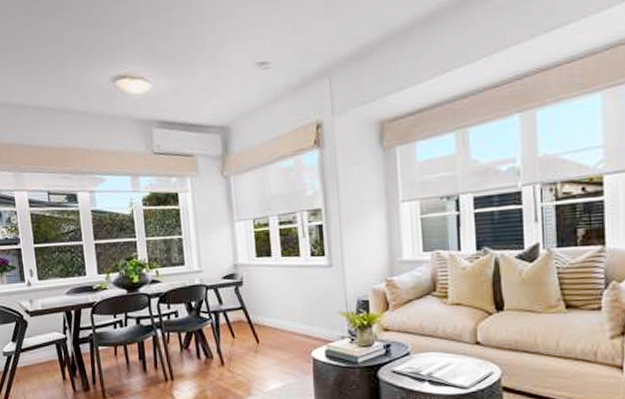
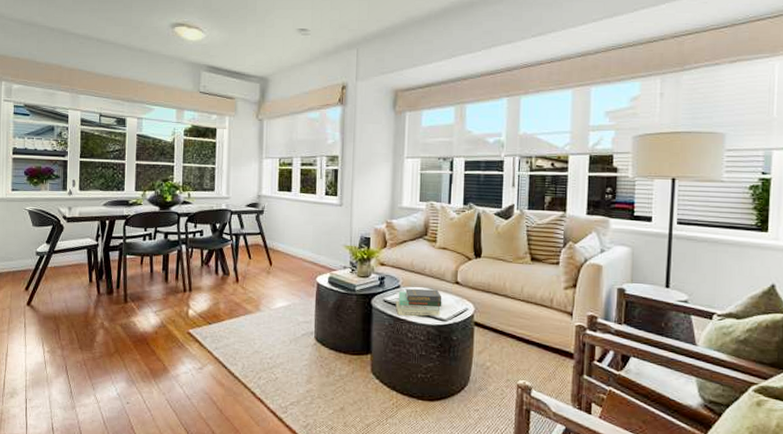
books: none [406,353,462,387] -> present [395,288,442,317]

